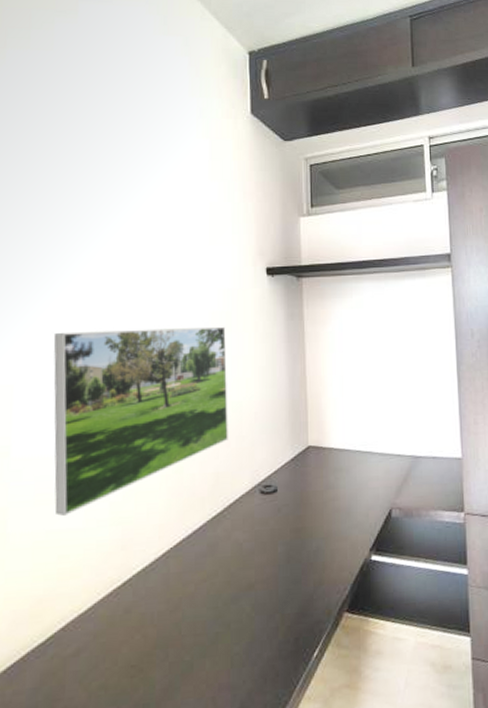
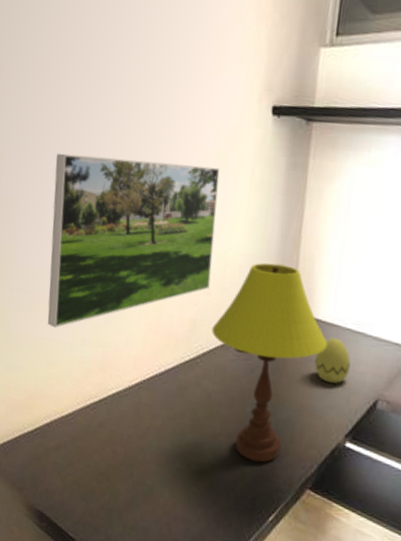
table lamp: none [235,404,343,601] -> present [211,262,328,463]
decorative egg: none [333,461,364,505] -> present [314,337,351,384]

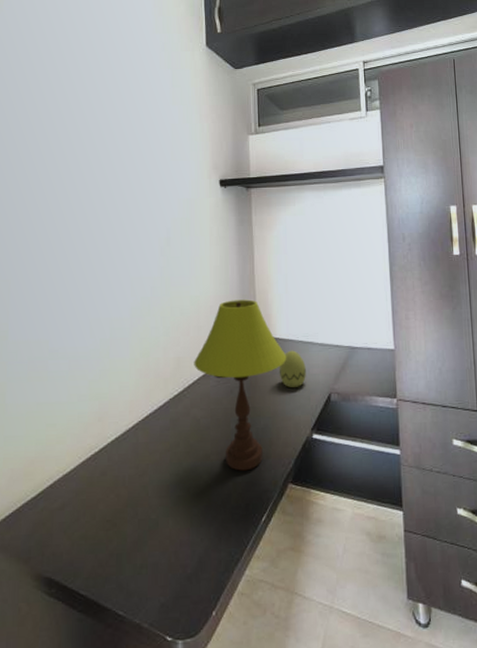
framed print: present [47,154,220,328] -> none [42,231,188,391]

